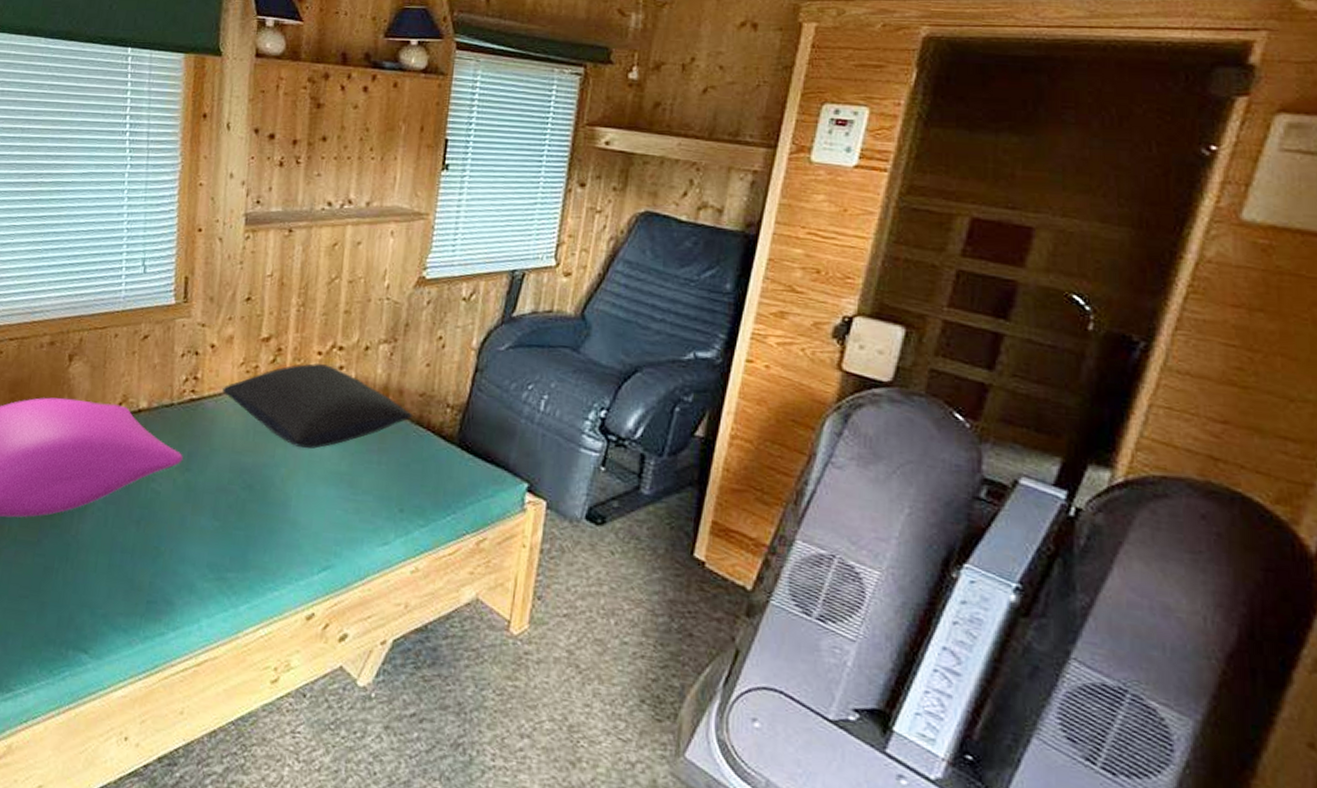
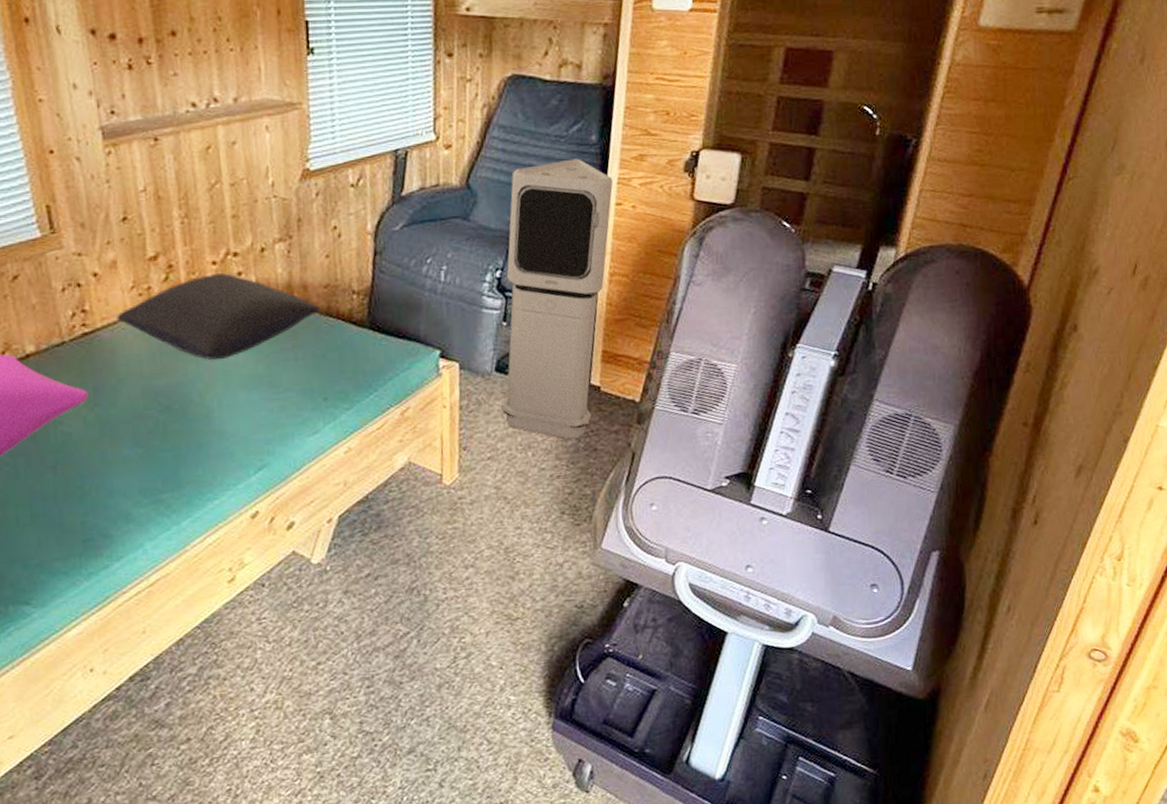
air purifier: none [587,305,746,617] -> present [501,158,614,439]

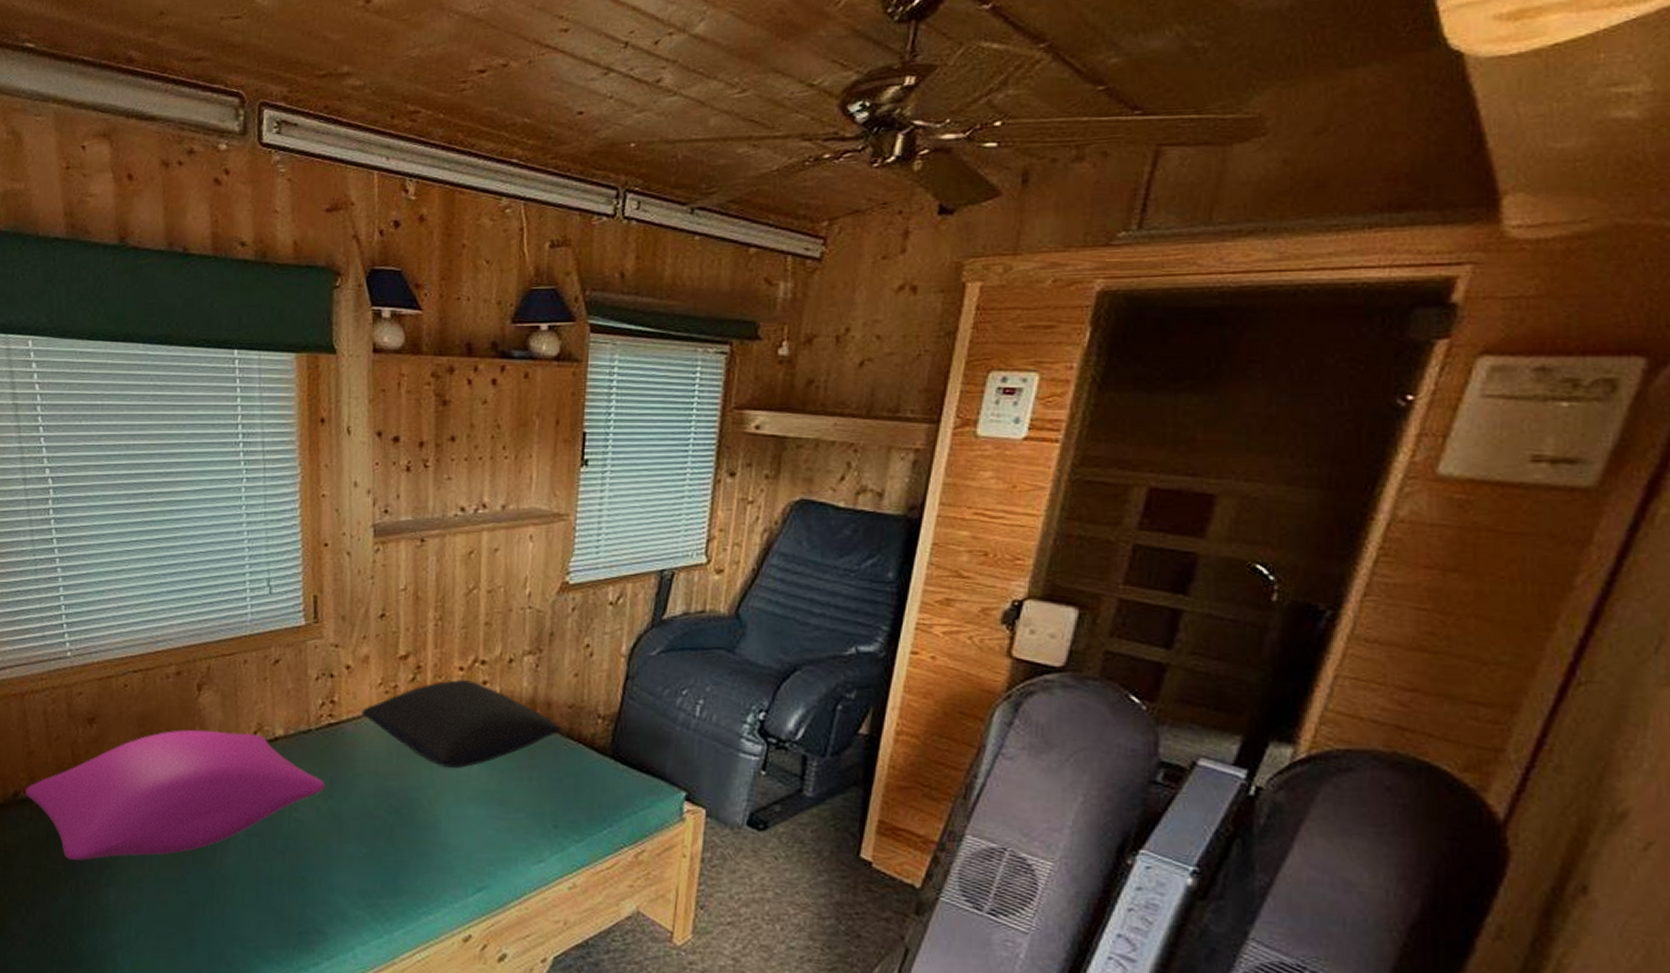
air purifier: present [501,158,614,439] -> none [750,596,911,919]

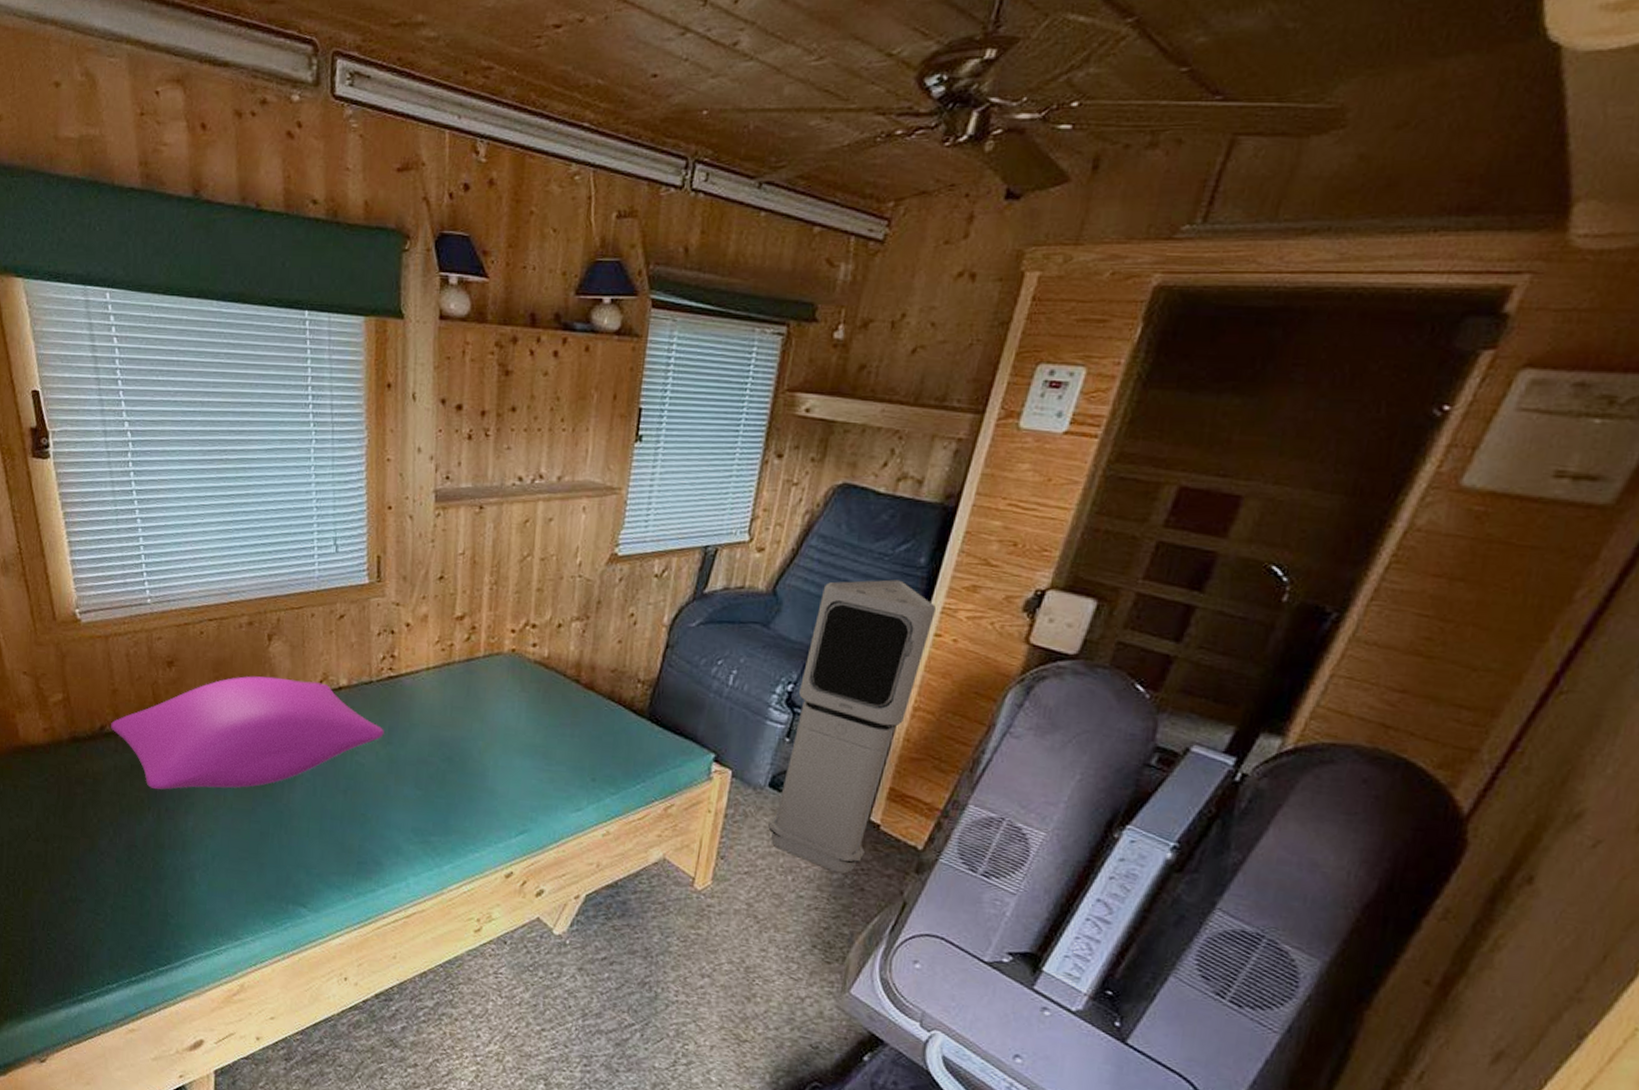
pillow: present [361,680,563,769] -> none [419,641,605,723]
air purifier: none [750,596,911,919] -> present [768,579,937,874]

